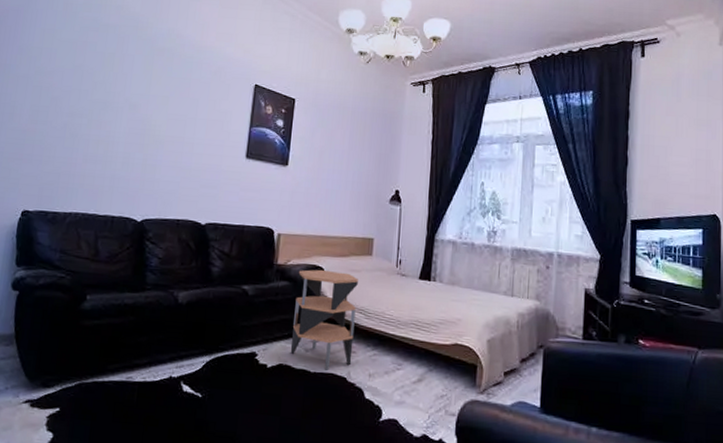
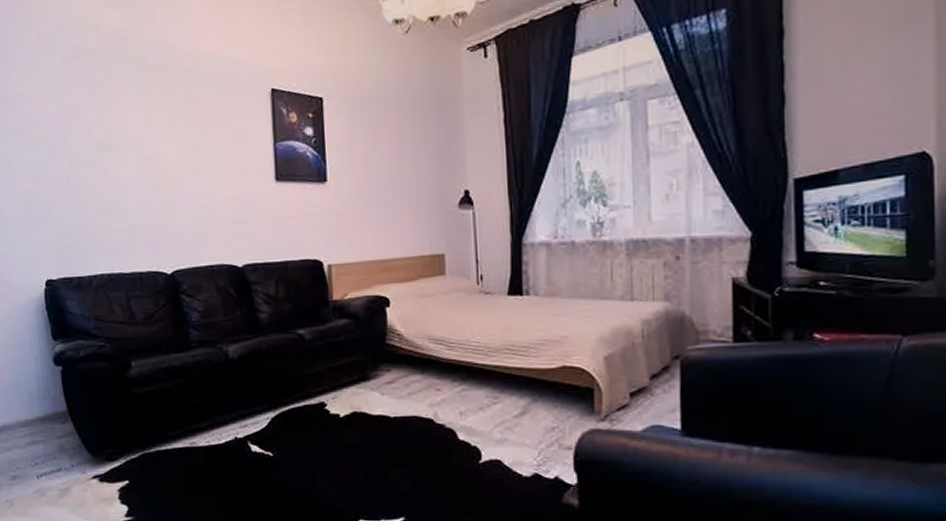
side table: present [290,269,358,371] -> none [359,299,437,413]

